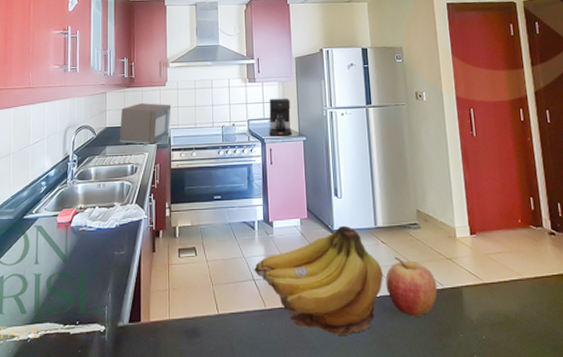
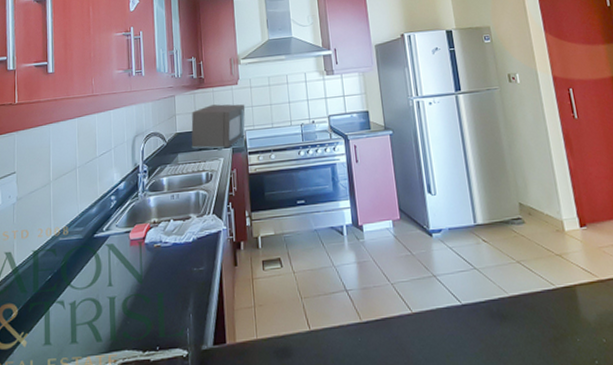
fruit: present [253,225,383,335] -> none [344,224,488,347]
coffee maker: present [269,98,292,137] -> none [349,89,377,132]
fruit: present [385,257,438,316] -> none [490,256,549,322]

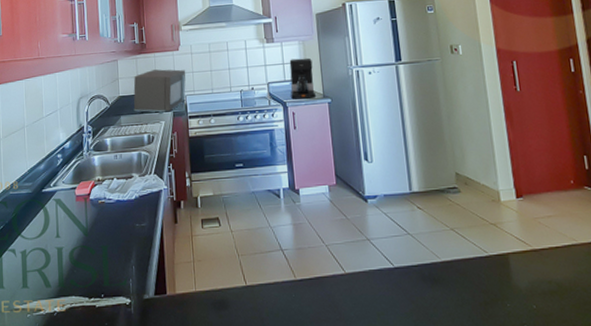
coffee maker: none [349,89,377,132] -> present [289,57,316,100]

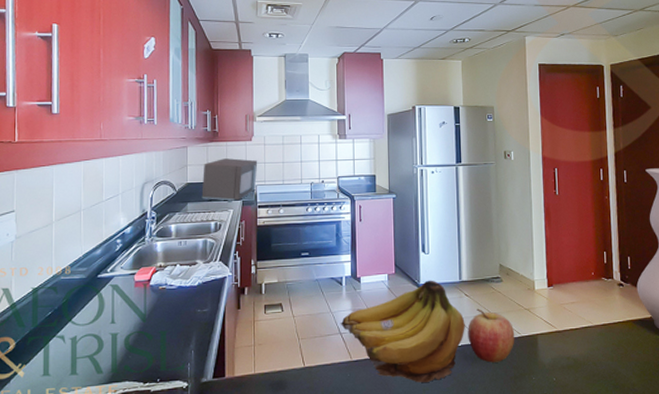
fruit: none [280,191,421,306] -> present [340,280,465,383]
coffee maker: present [289,57,316,100] -> none [359,155,382,194]
fruit: none [423,223,482,286] -> present [467,308,515,363]

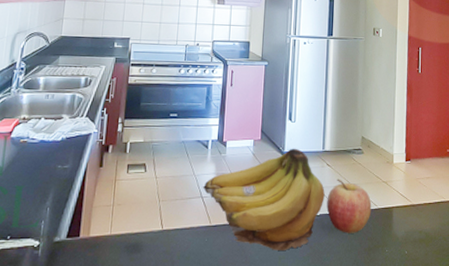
microwave: present [201,158,258,202] -> none [74,14,135,58]

